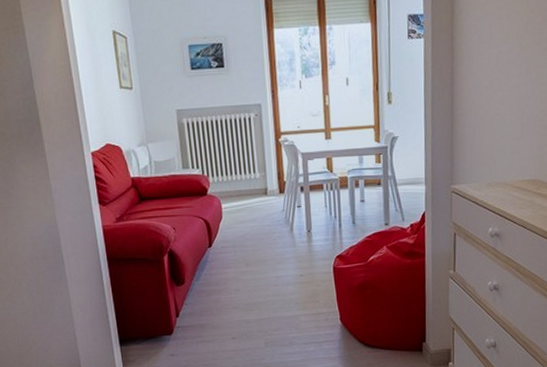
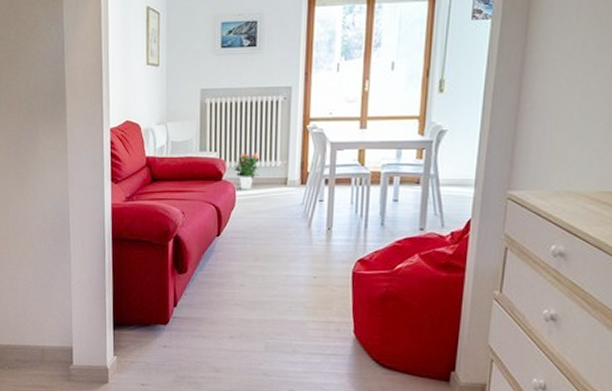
potted flower: none [217,167,241,202] -> present [234,153,261,189]

